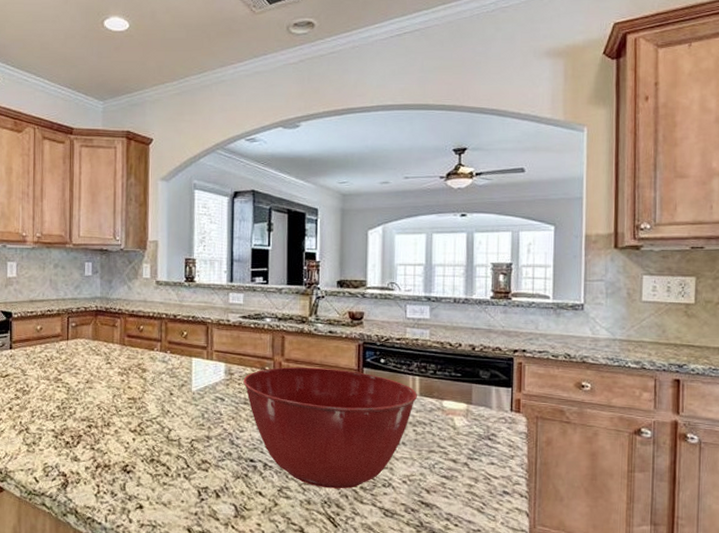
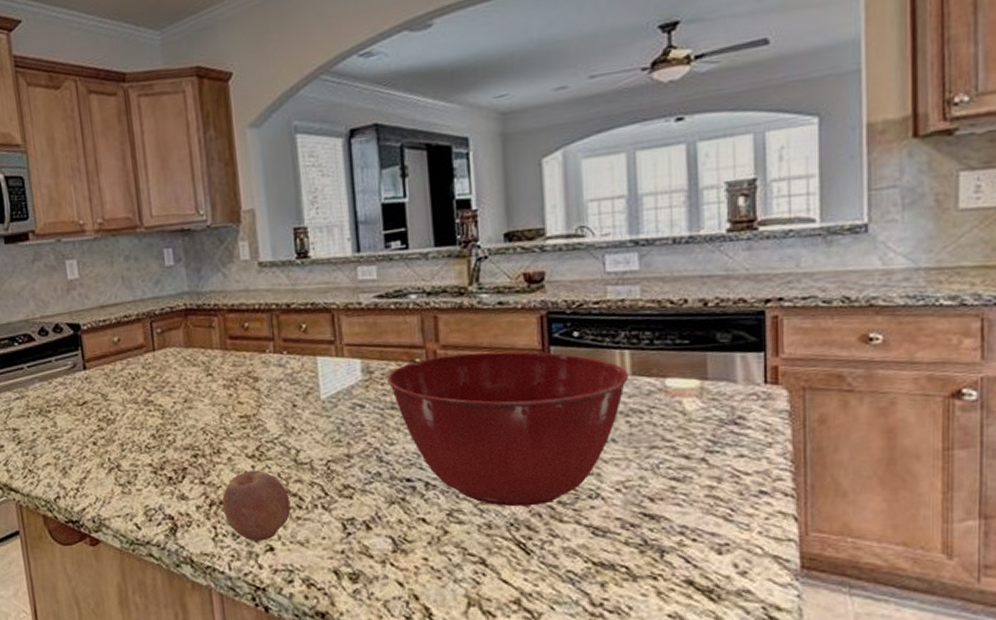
fruit: none [106,442,160,500] -> present [222,469,291,541]

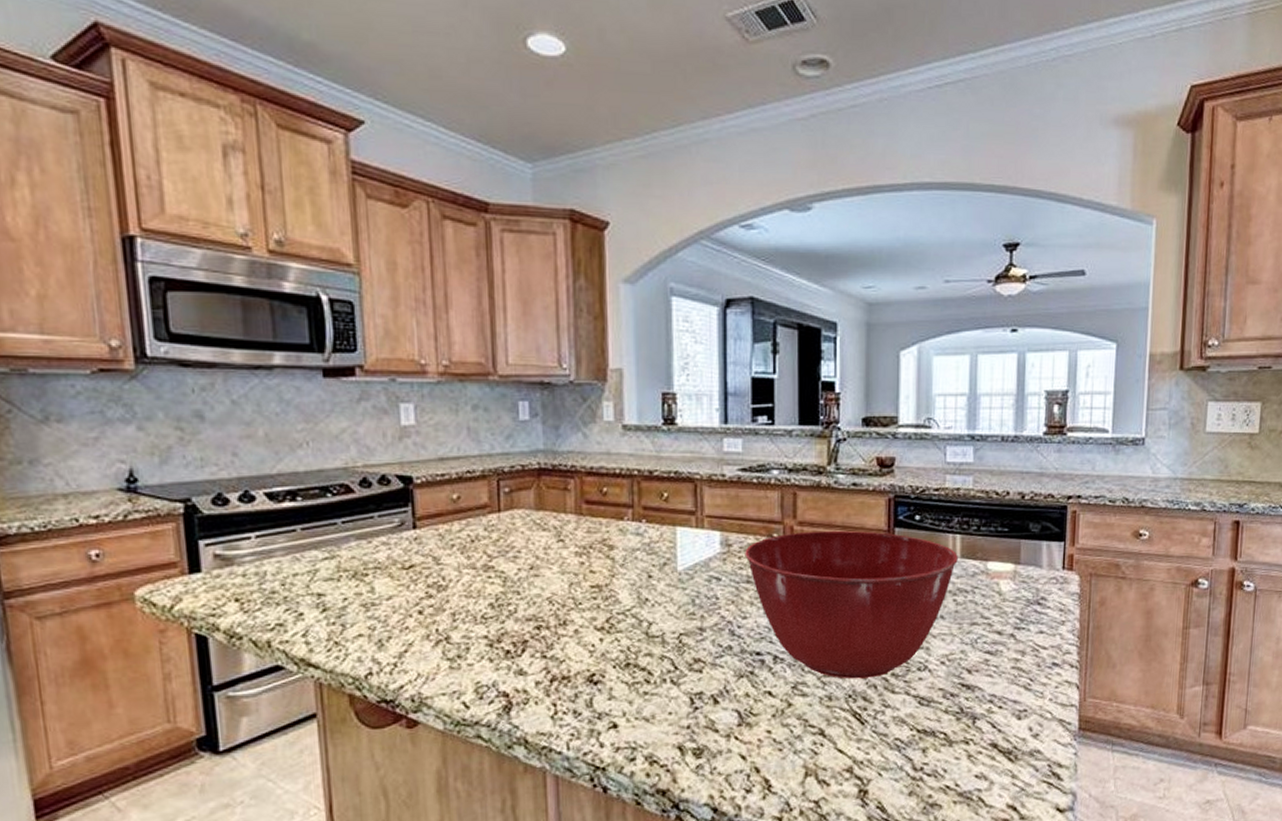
fruit: present [222,469,291,541] -> none [564,643,638,718]

